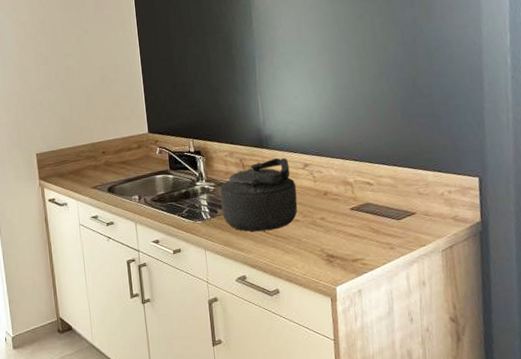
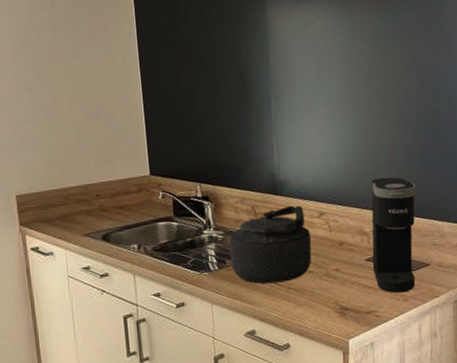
coffee maker: none [353,128,401,242] -> present [371,177,417,293]

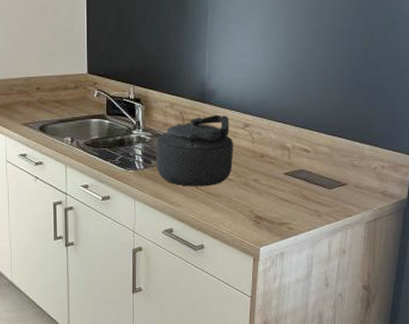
coffee maker: present [371,177,417,293] -> none [290,95,341,209]

